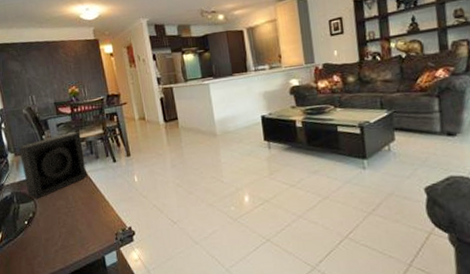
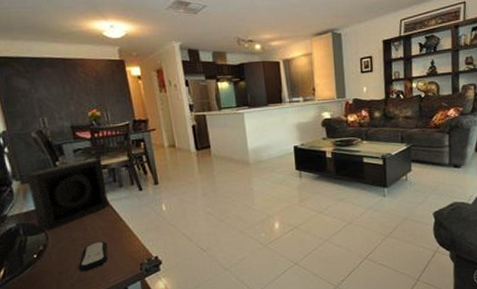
remote control: none [61,210,87,239] -> present [78,241,108,272]

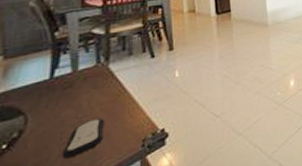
speaker: present [26,158,110,231] -> none [11,26,114,113]

